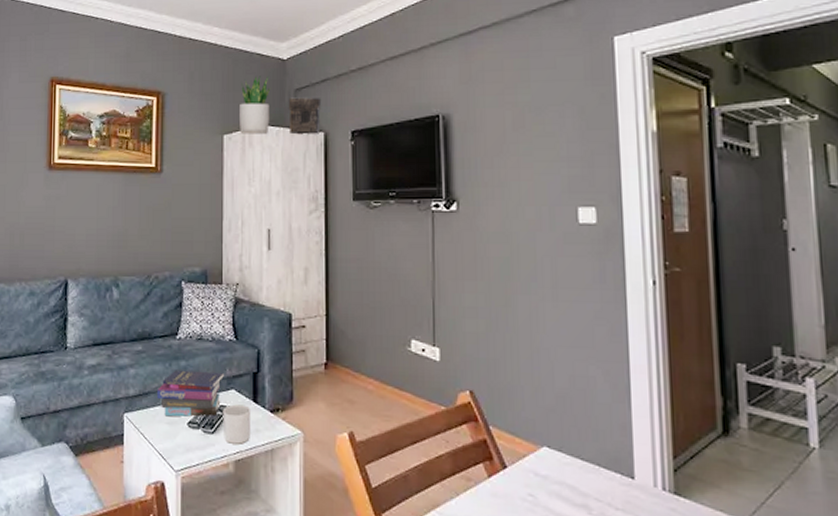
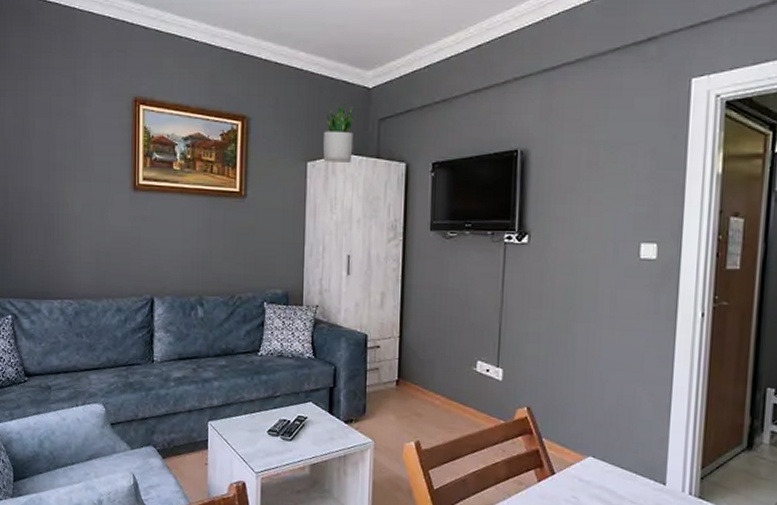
books: present [156,370,224,417] -> none [238,383,302,426]
mug: present [222,404,251,444] -> none [300,415,327,450]
decorative box: present [288,97,322,135] -> none [372,127,405,165]

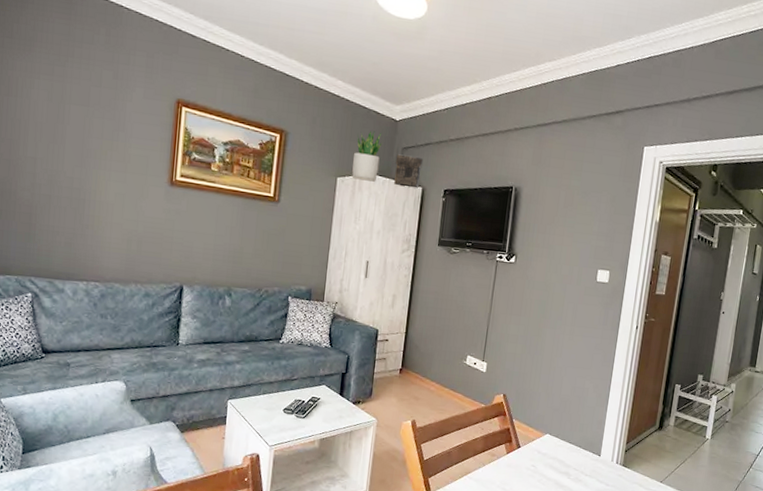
decorative box: none [372,127,405,165] -> present [394,154,424,188]

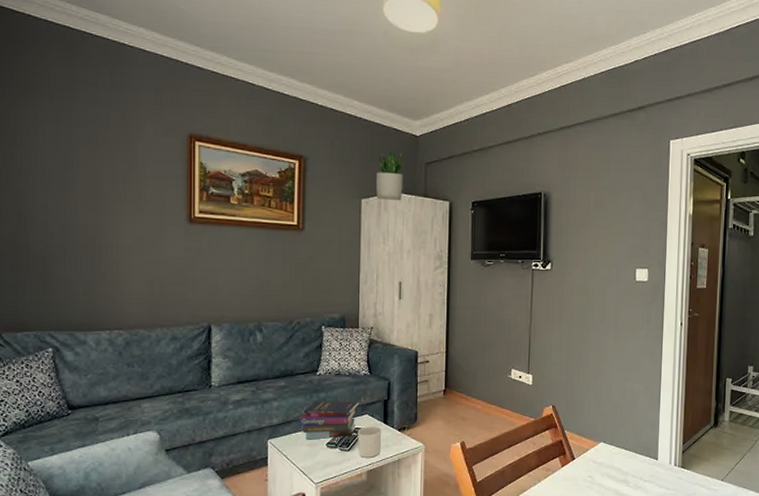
books: none [258,367,318,405] -> present [298,401,359,440]
mug: none [312,396,338,427] -> present [357,426,382,458]
decorative box: present [394,154,424,188] -> none [419,170,448,203]

